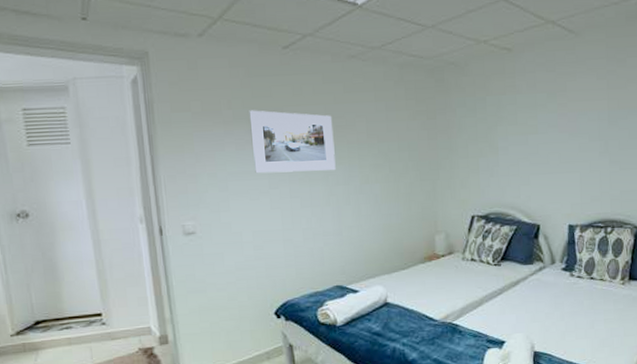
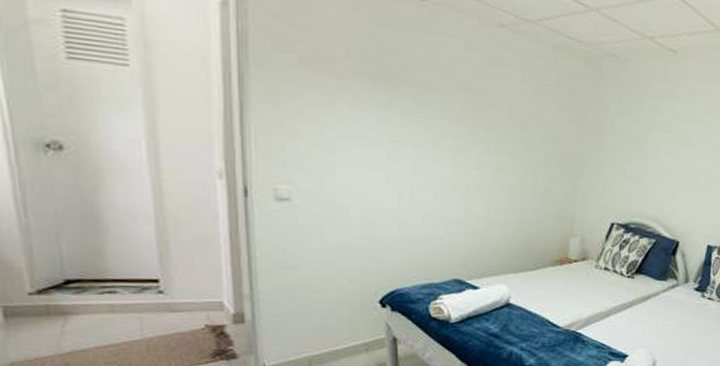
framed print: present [249,110,336,174] -> none [371,65,471,152]

